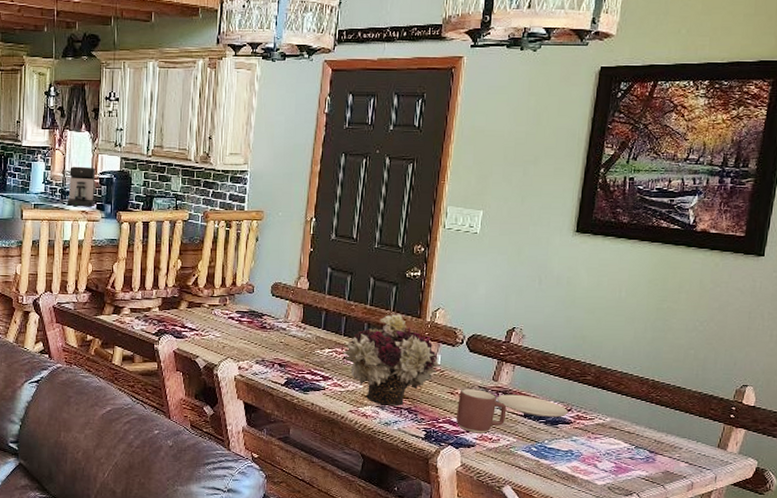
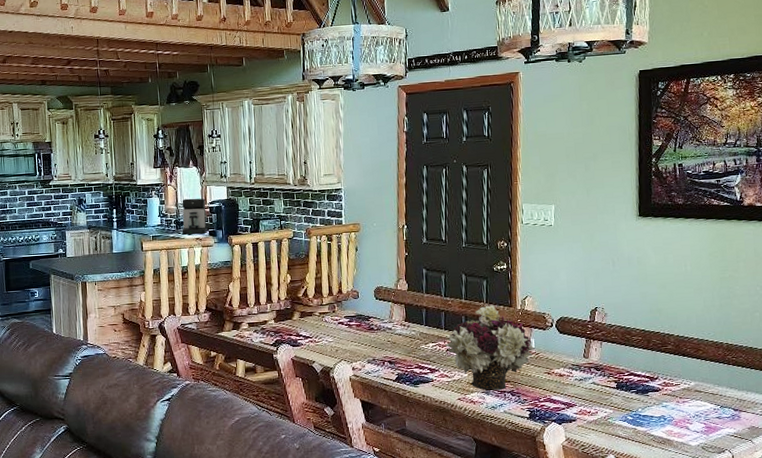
mug: present [456,388,507,433] -> none [555,367,601,408]
plate: present [497,394,569,417] -> none [590,368,656,387]

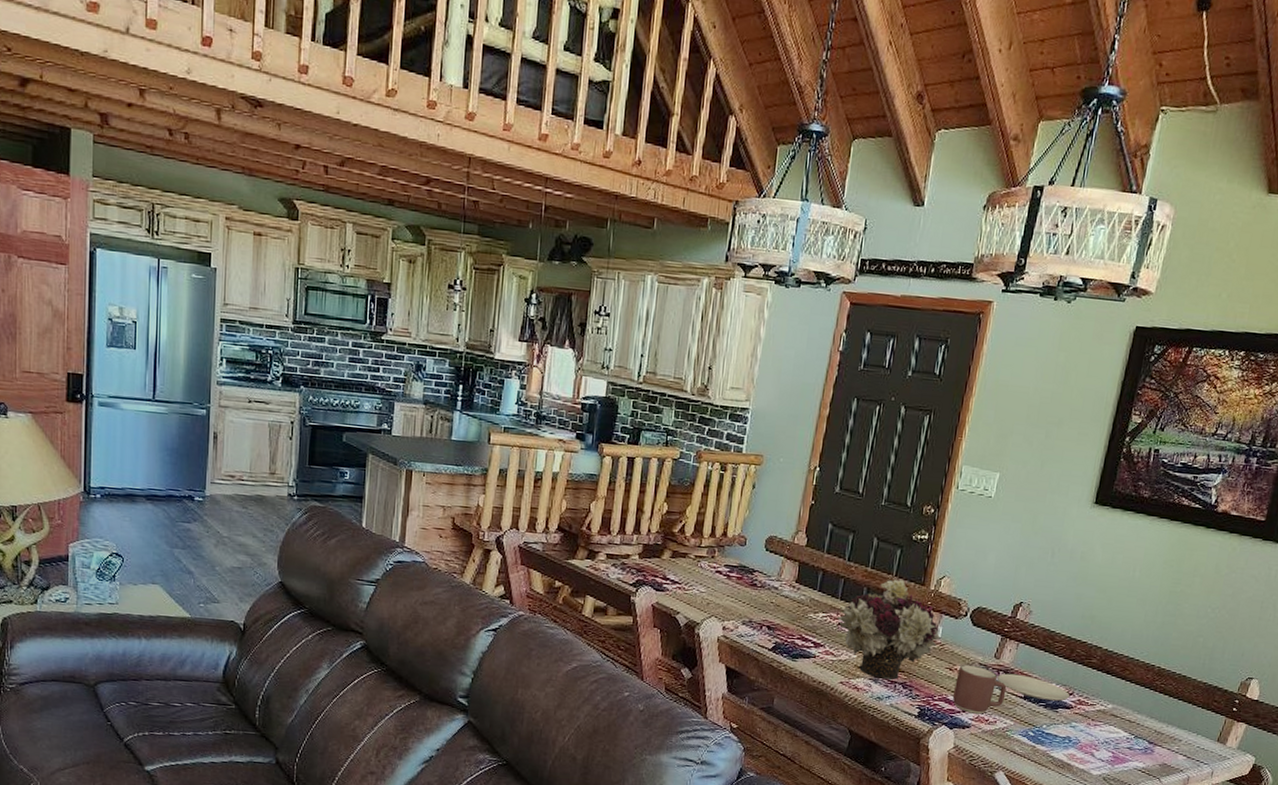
coffee maker: present [182,198,207,235] -> none [542,387,578,436]
mug: none [555,367,601,408] -> present [952,664,1007,714]
plate: none [590,368,656,387] -> present [997,673,1071,701]

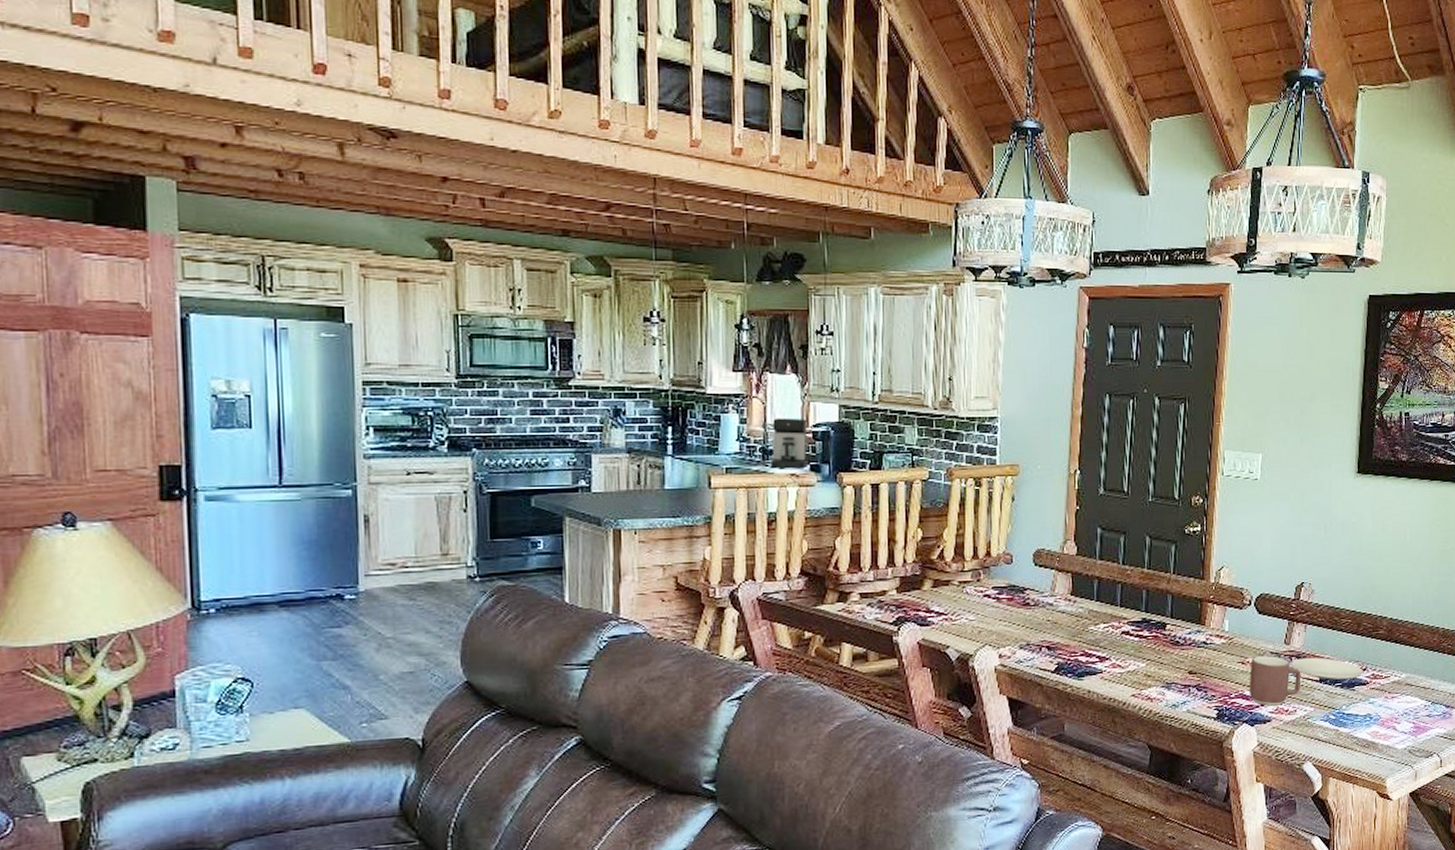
coffee maker: none [542,387,578,436] -> present [770,418,808,469]
flower arrangement: present [836,579,940,680] -> none [1119,577,1227,684]

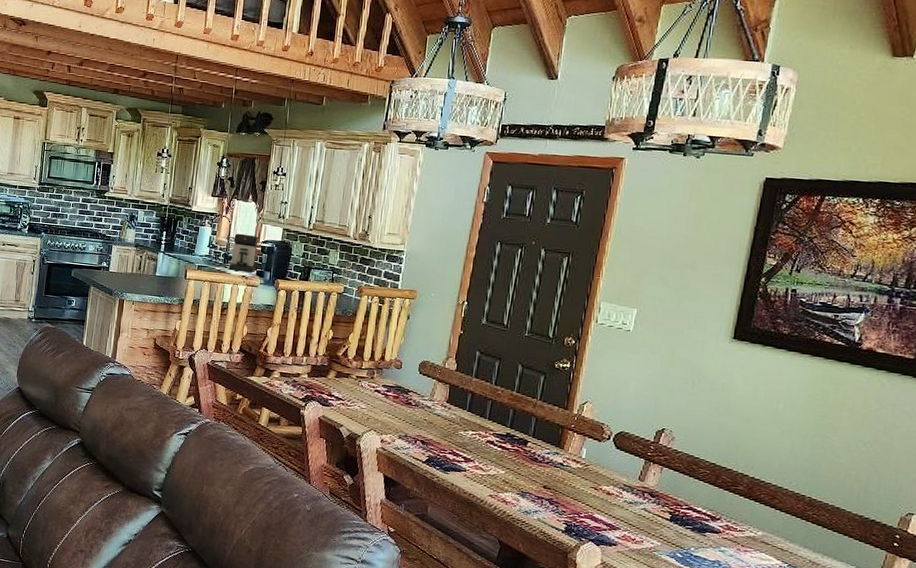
mug: present [1249,655,1301,706] -> none [598,485,652,533]
plate: present [1291,657,1364,680] -> none [643,495,718,526]

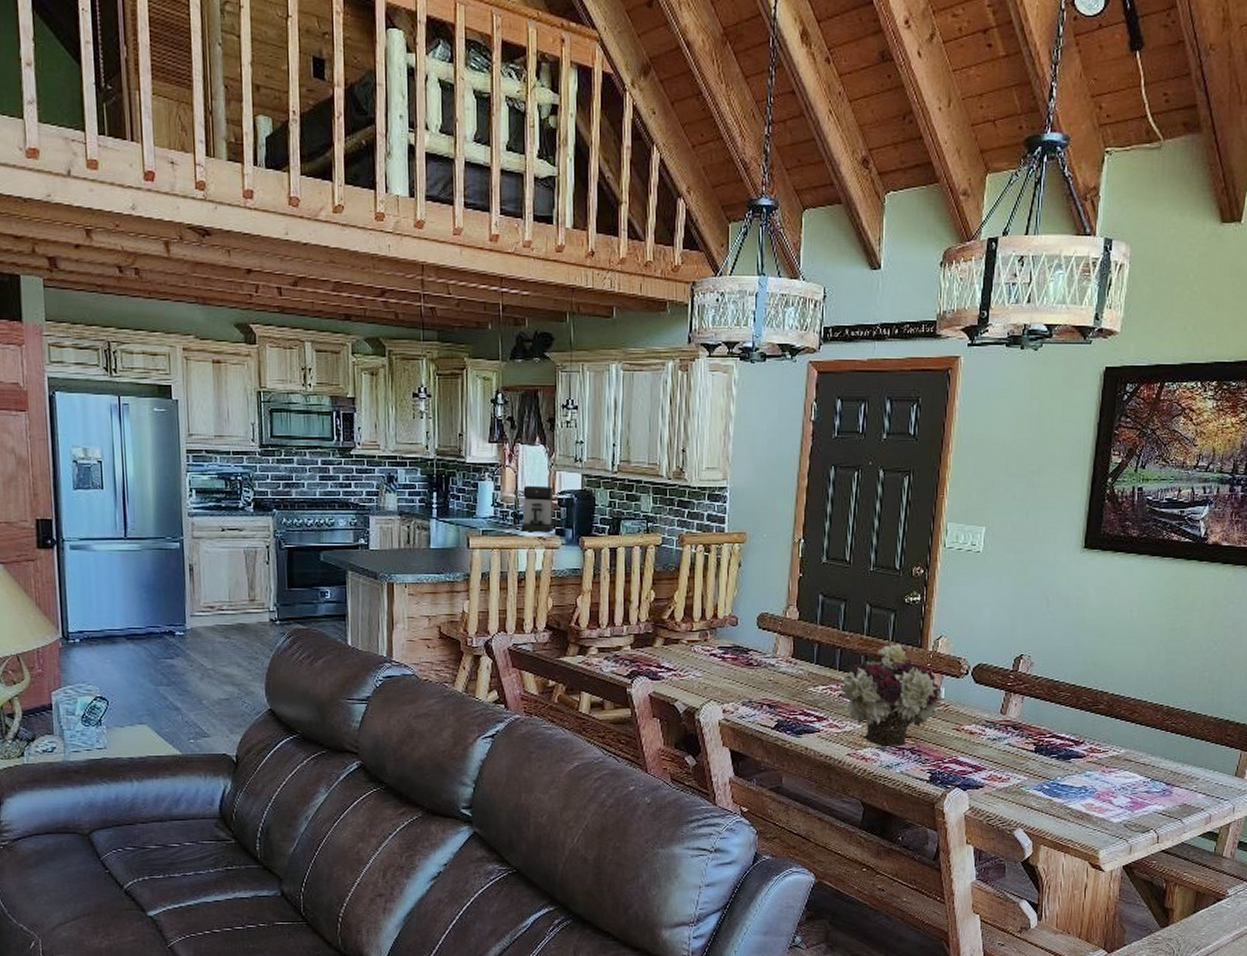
flower arrangement: none [485,403,584,496] -> present [837,644,943,746]

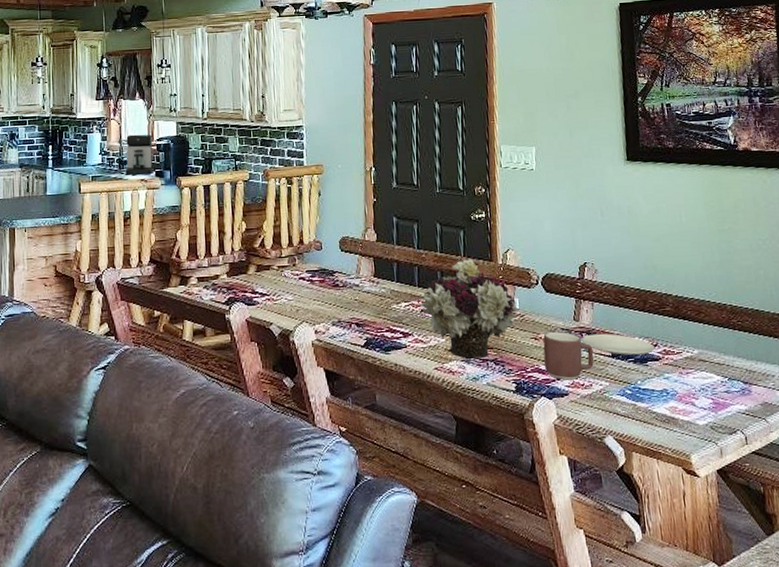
mug: none [962,723,1016,773] -> present [543,331,594,380]
plate: none [1006,728,1082,751] -> present [582,333,656,356]

